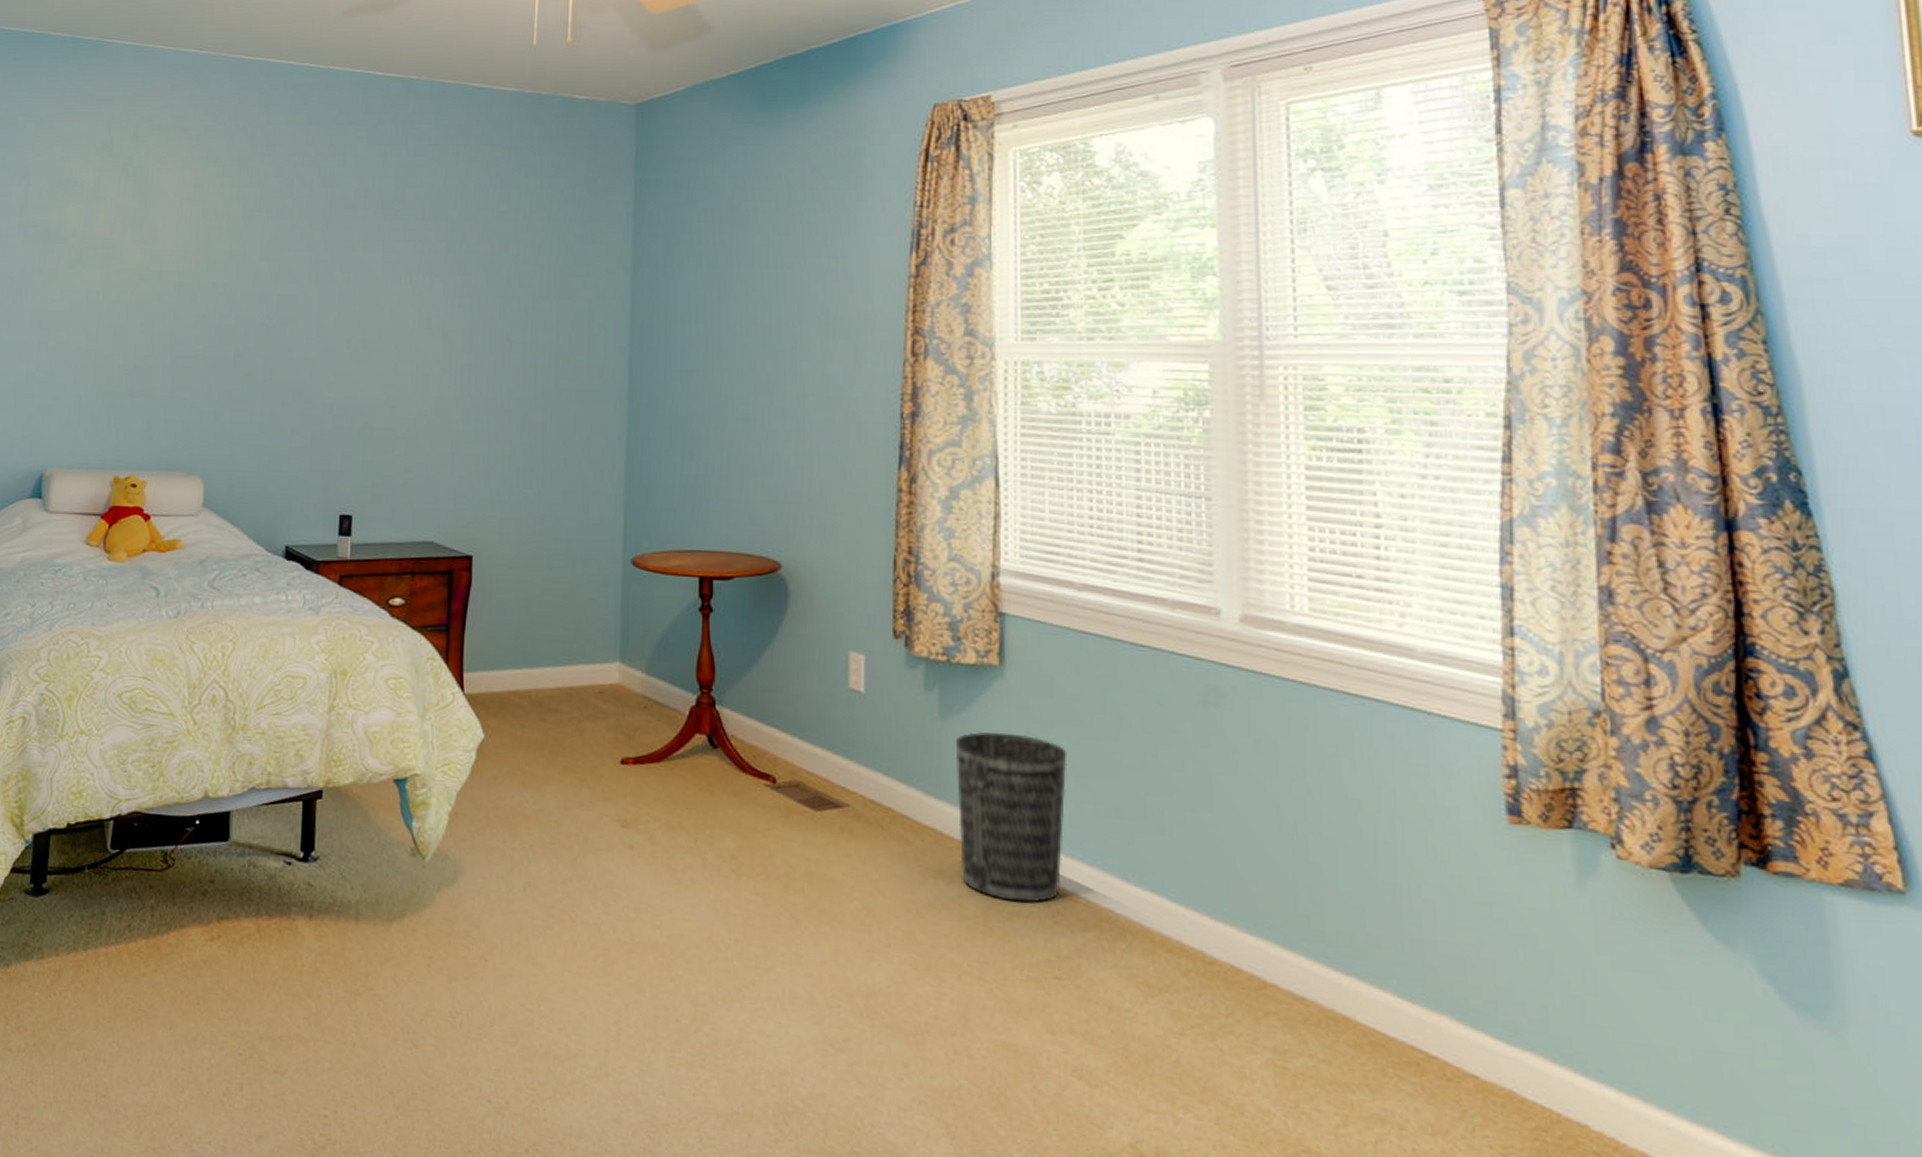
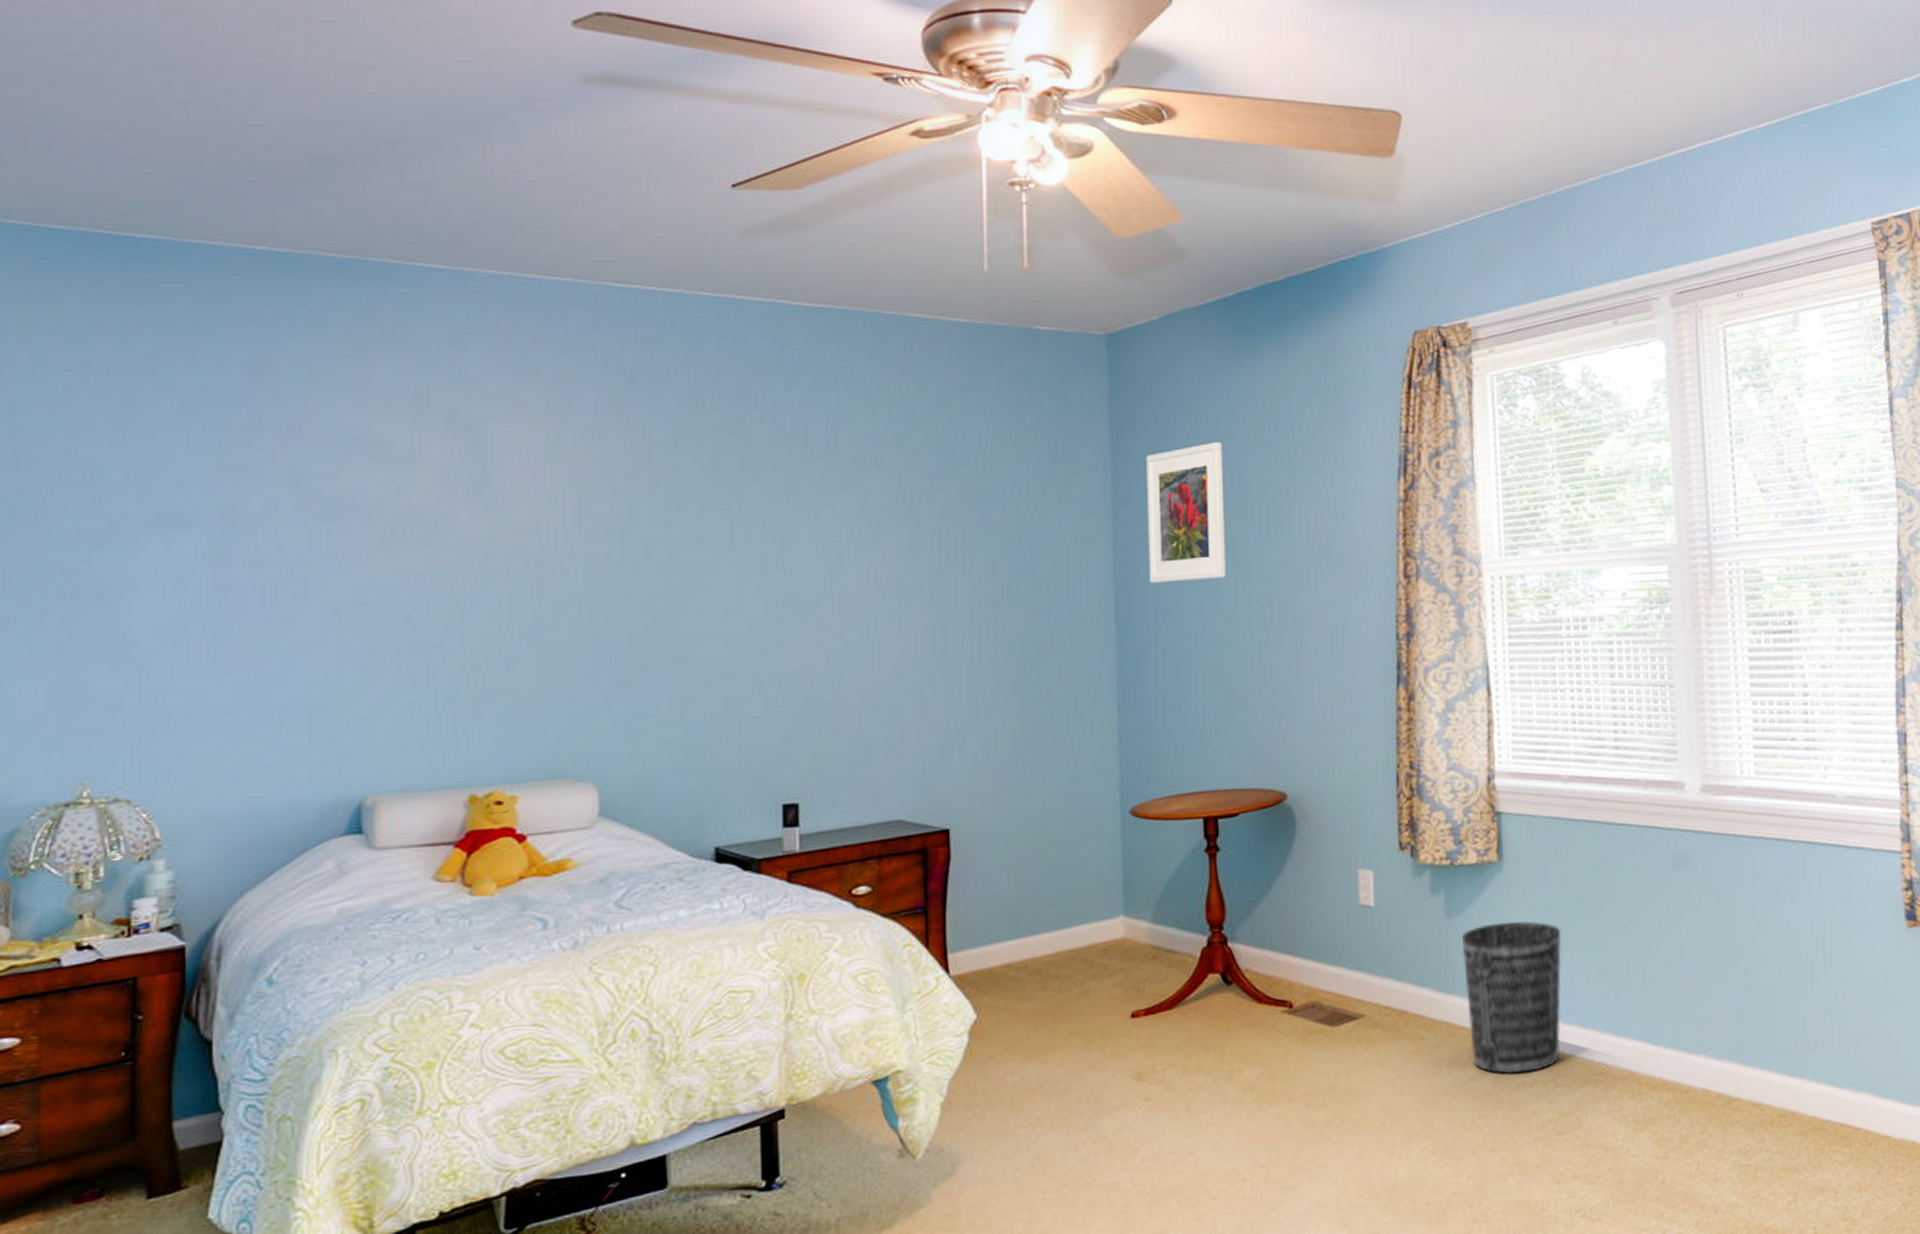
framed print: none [661,208,737,343] -> present [1146,441,1226,583]

